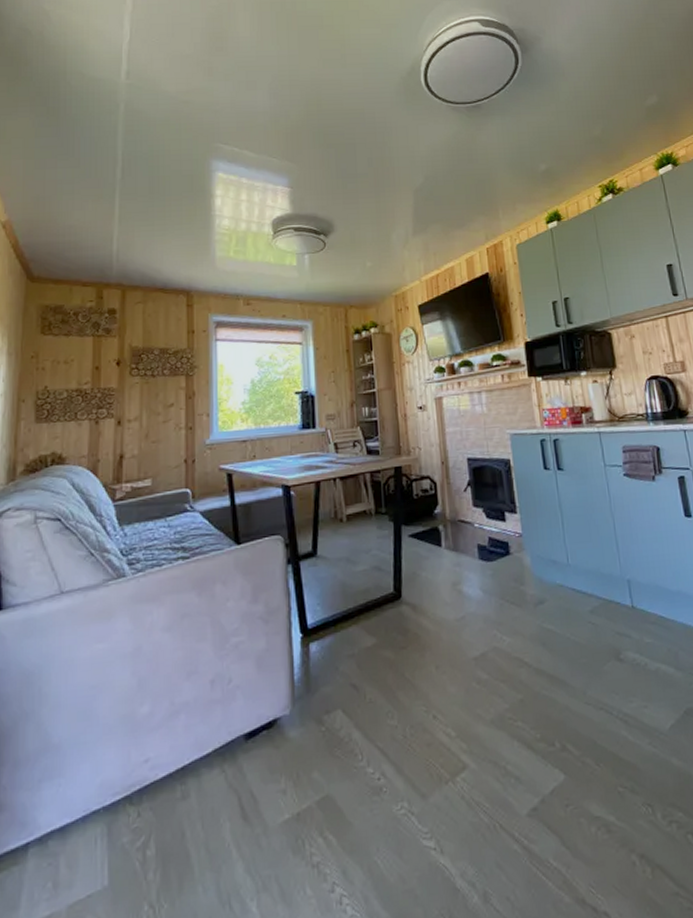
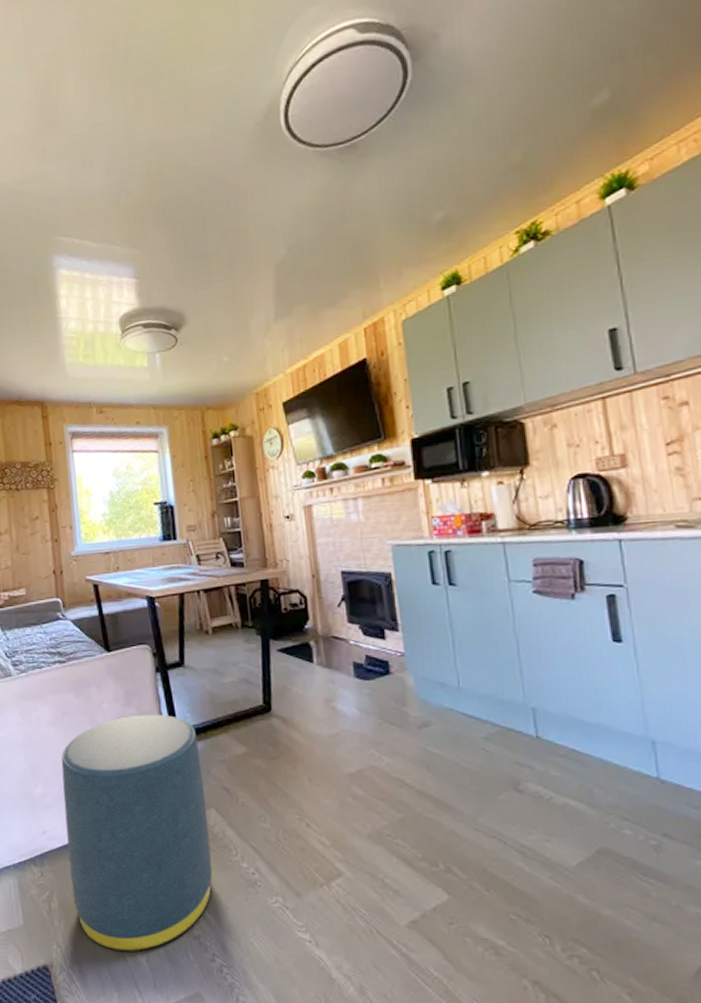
ottoman: none [173,609,337,901] -> present [61,714,213,953]

